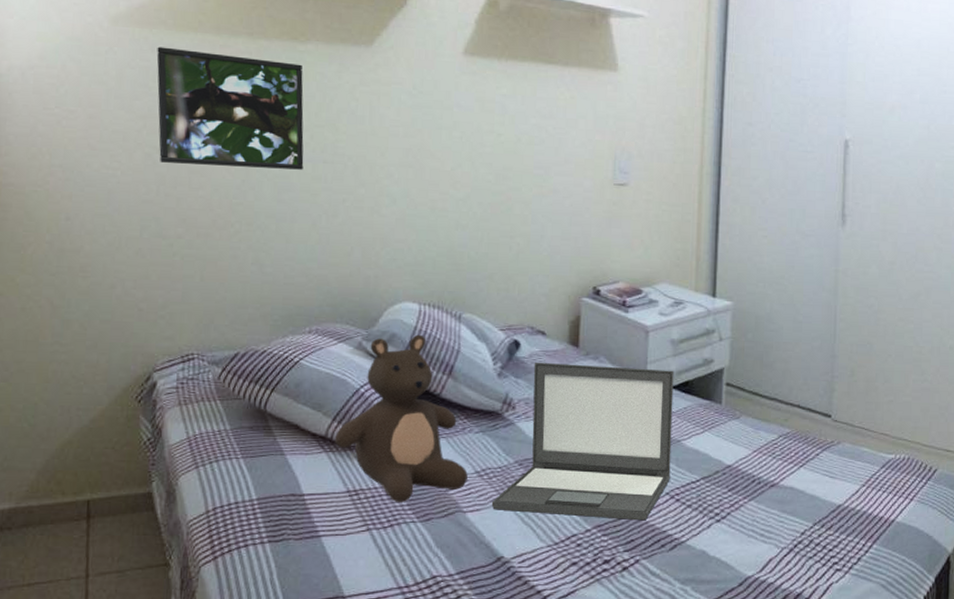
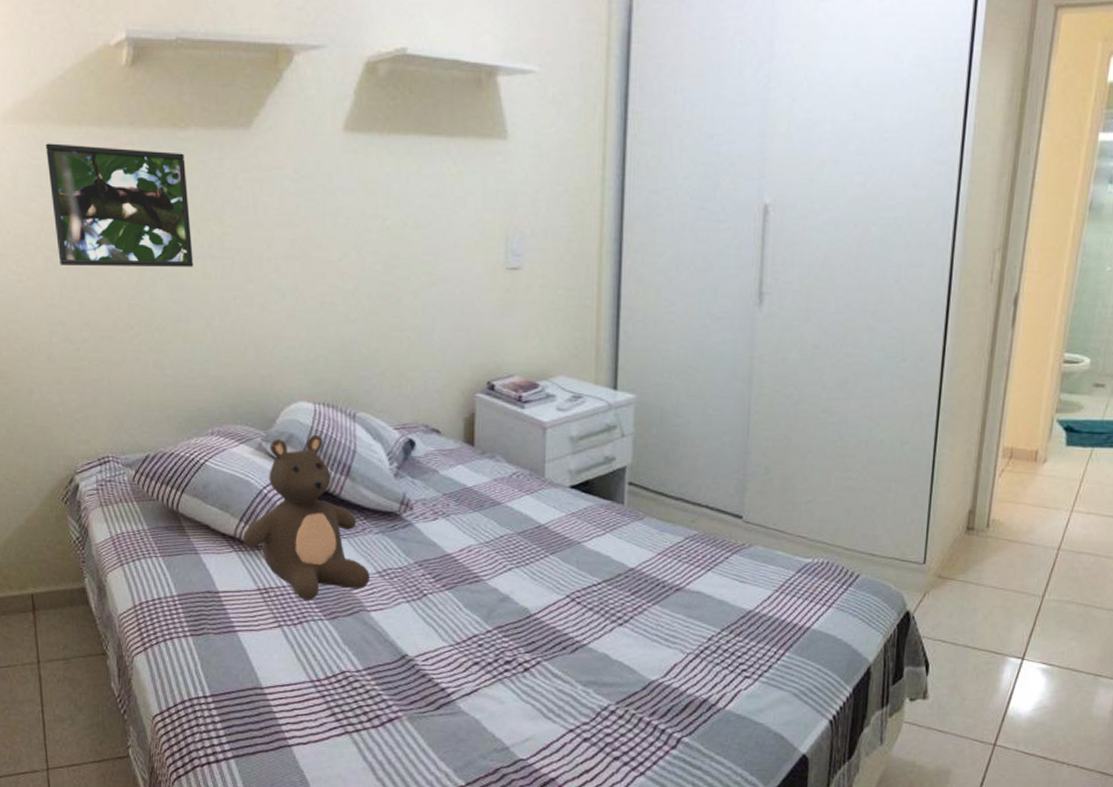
laptop: present [491,362,674,521] -> none [394,461,574,623]

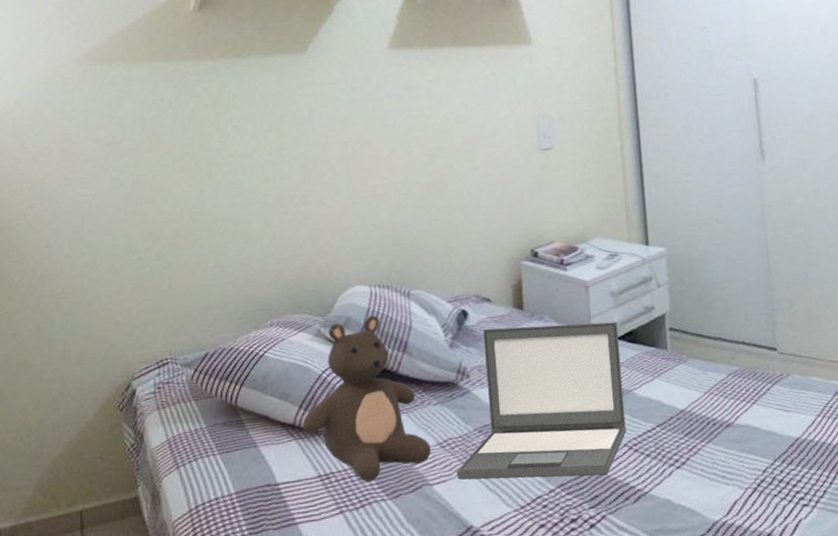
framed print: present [45,143,194,267] -> none [117,77,254,183]
laptop: none [394,461,574,623] -> present [456,321,627,480]

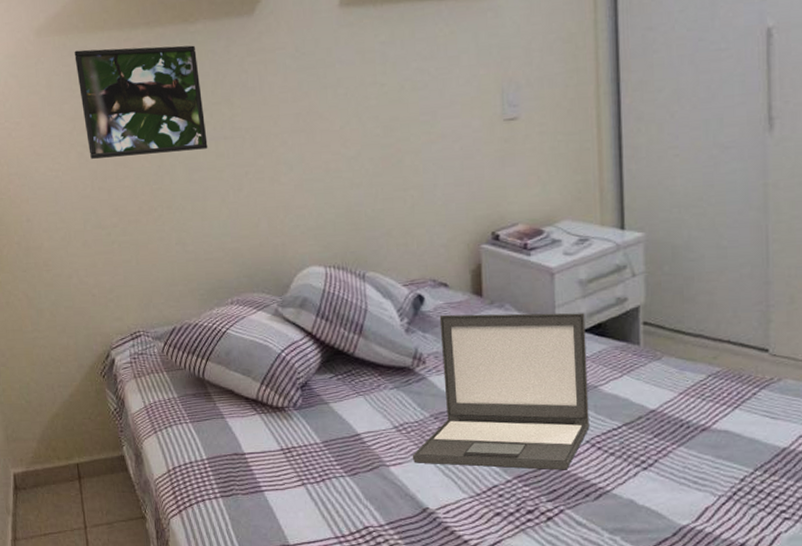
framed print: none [117,77,254,183] -> present [74,45,208,159]
teddy bear: present [303,315,431,482] -> none [265,297,387,458]

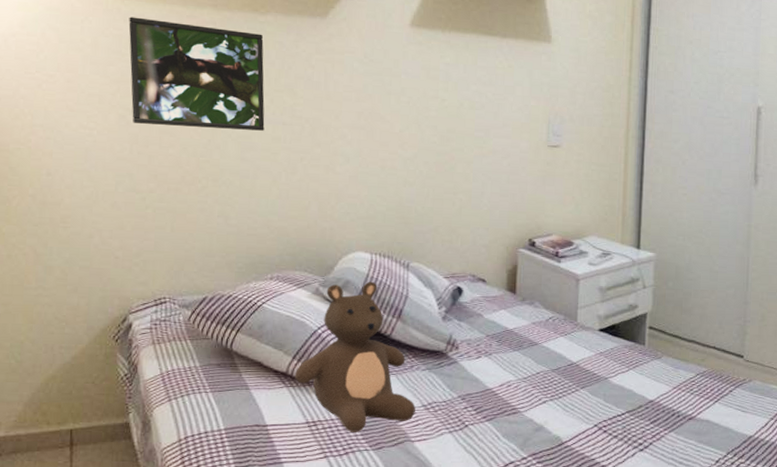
teddy bear: none [265,297,387,458] -> present [295,281,415,432]
laptop: present [412,313,590,470] -> none [437,306,602,450]

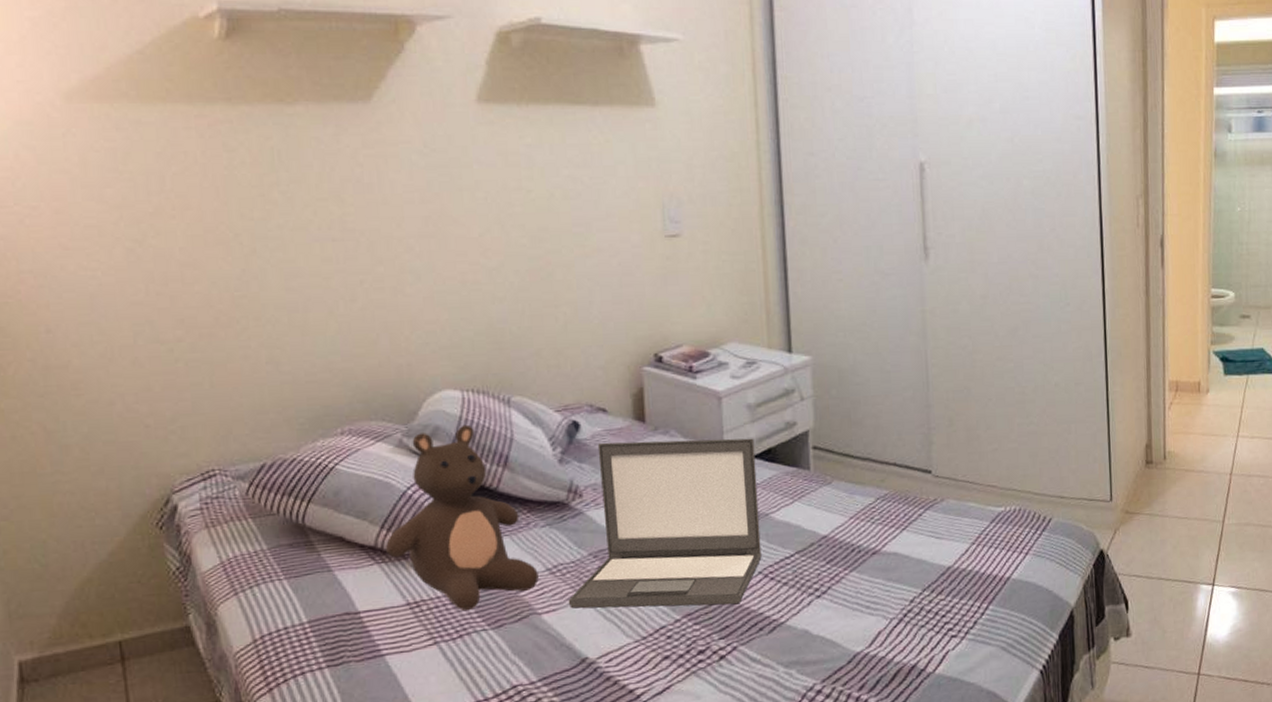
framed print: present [128,17,265,131] -> none [122,123,310,257]
laptop: none [437,306,602,450] -> present [568,438,762,609]

